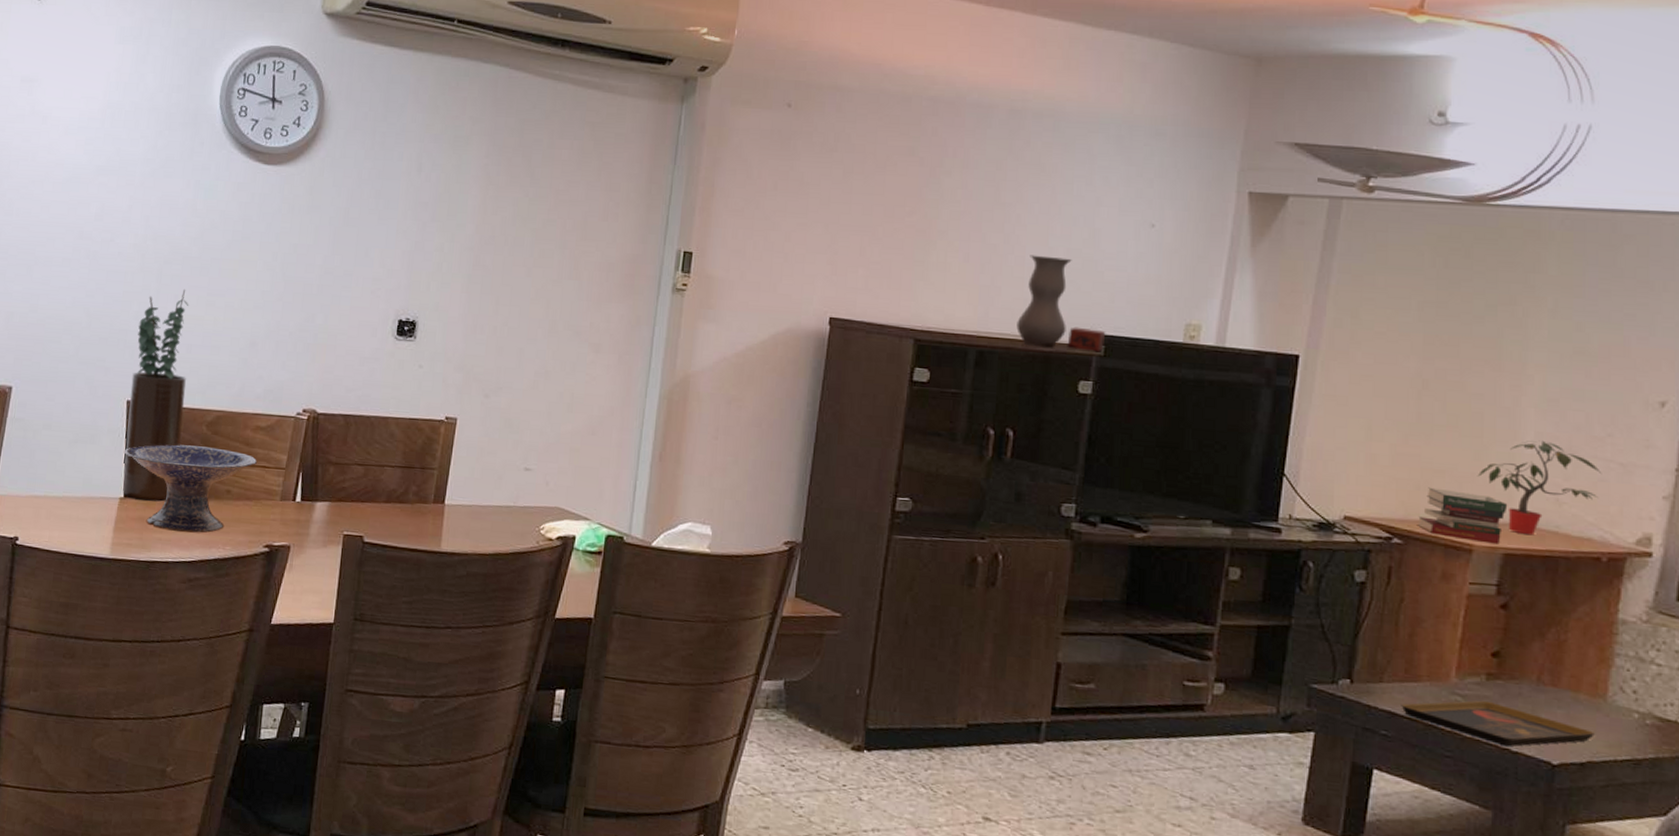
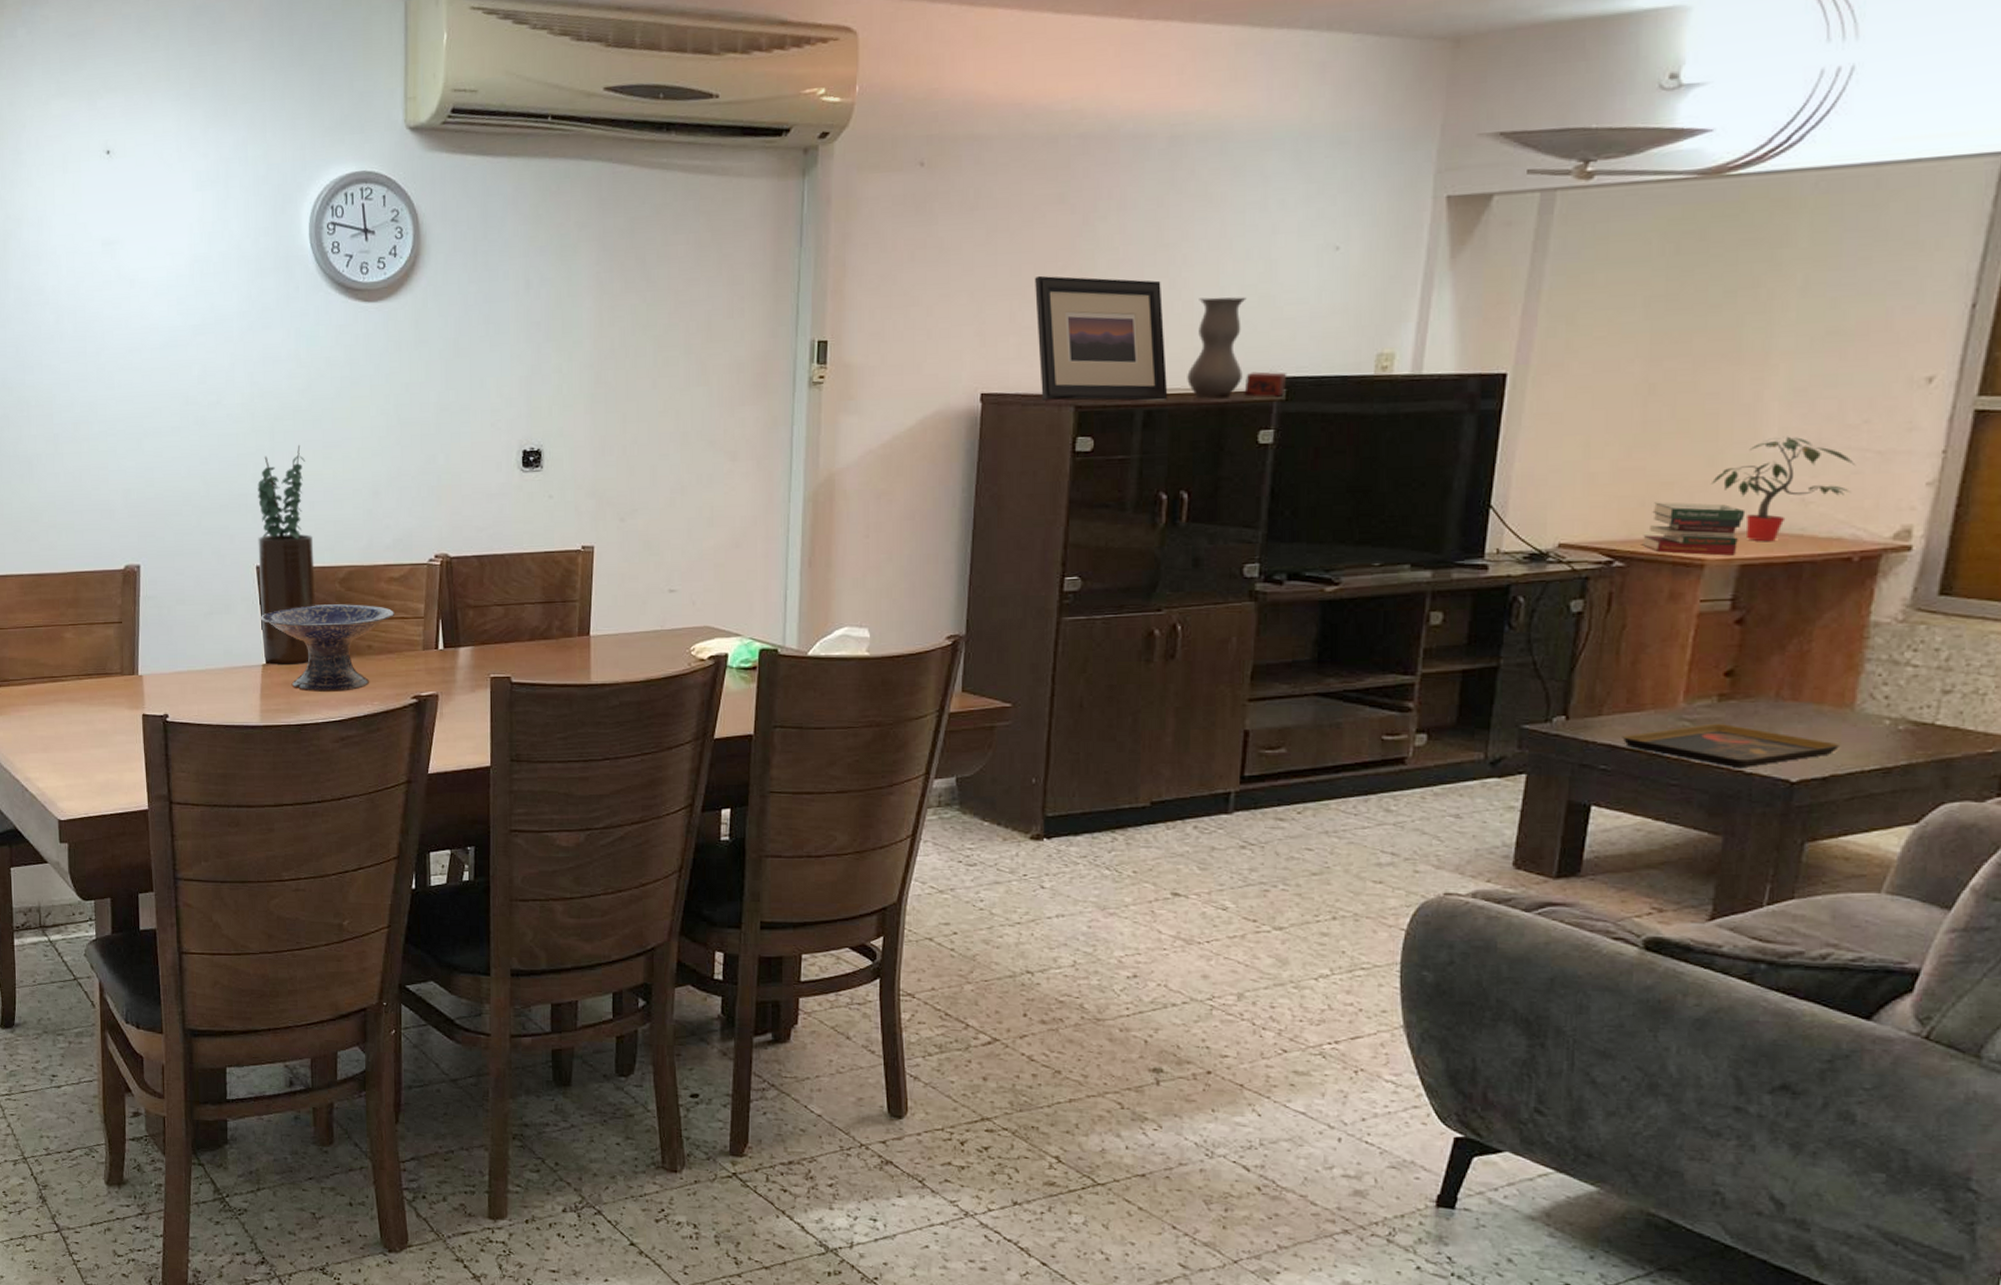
picture frame: none [884,217,999,344] -> present [1035,275,1168,402]

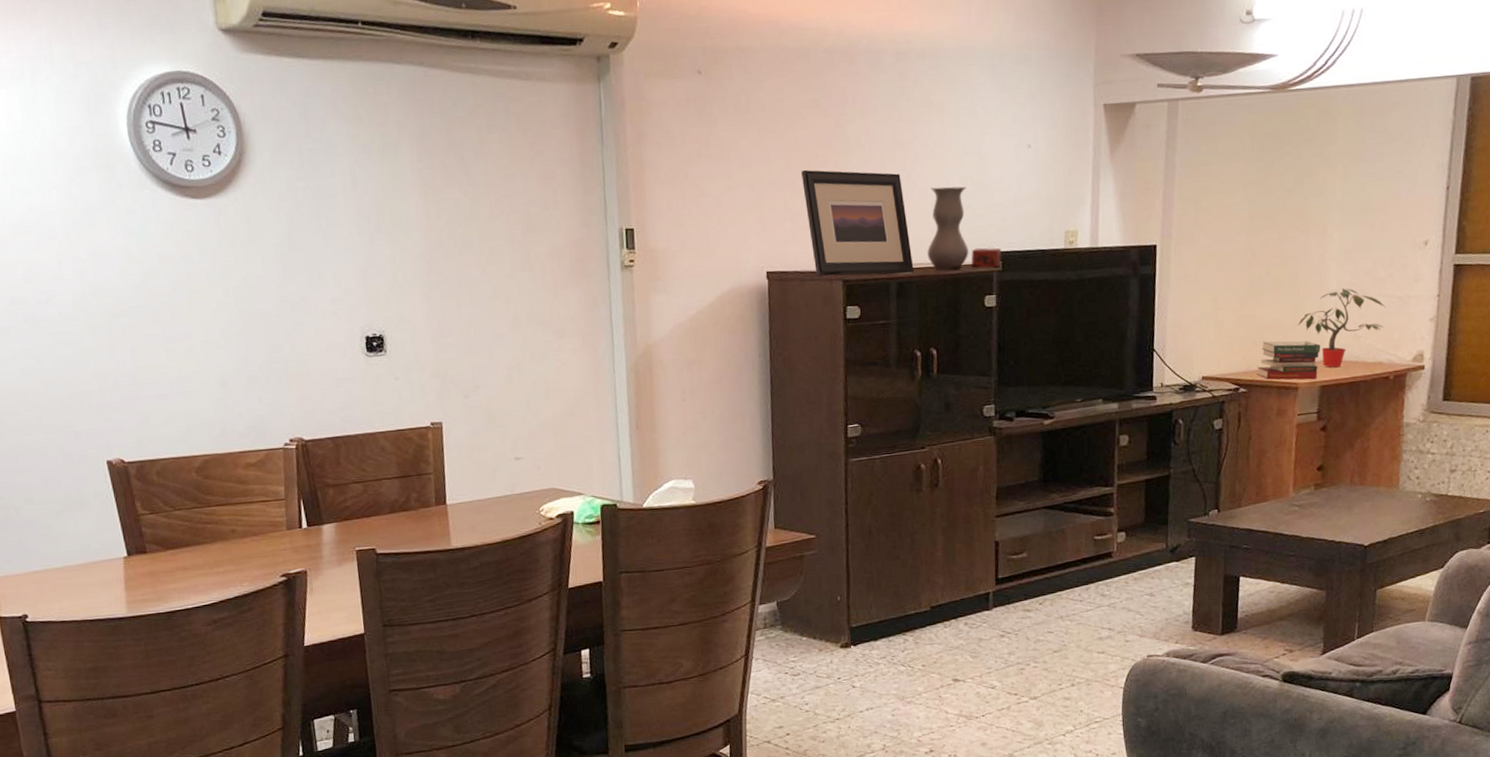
vase: present [258,444,315,665] -> none [99,339,173,555]
decorative bowl: present [260,604,394,693] -> none [116,491,255,580]
decorative tray: present [1622,723,1841,769] -> none [1255,506,1393,539]

